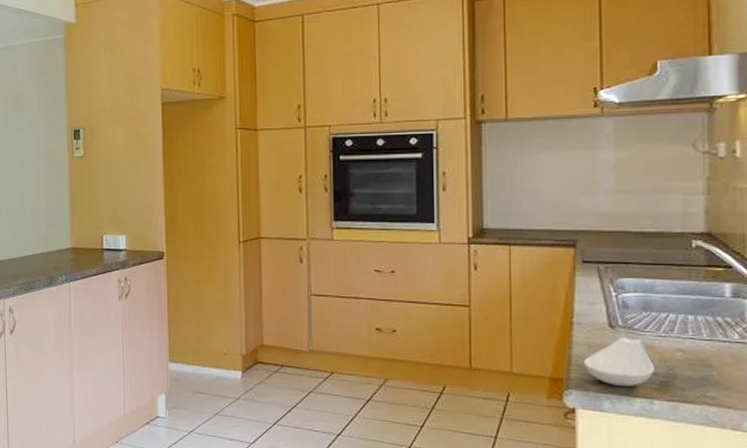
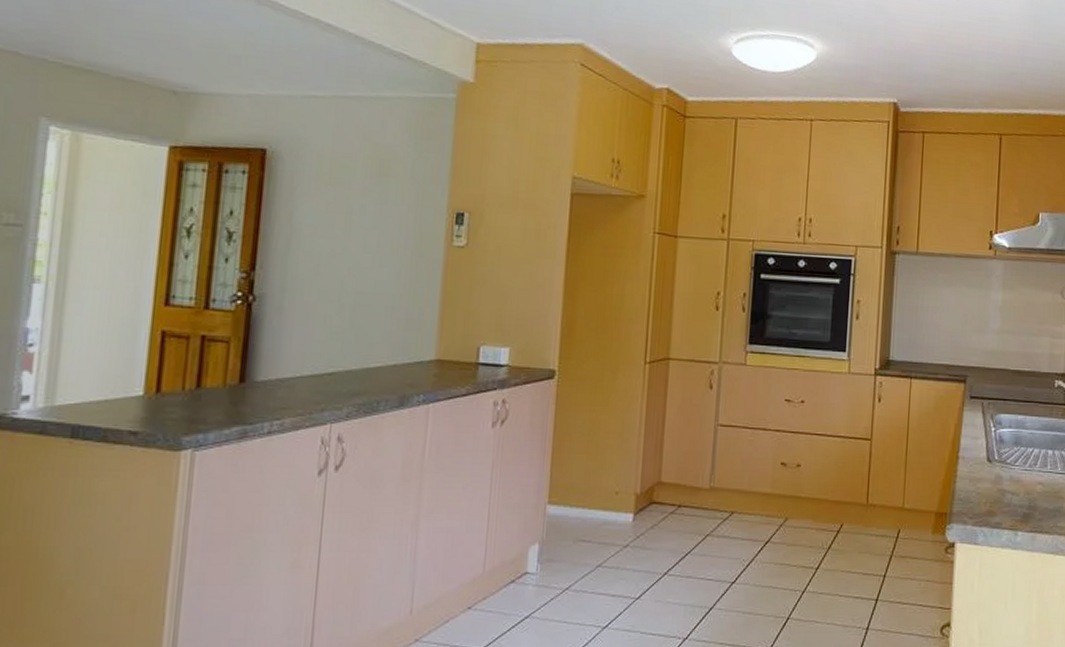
spoon rest: present [583,338,654,387] -> none [964,472,1020,520]

